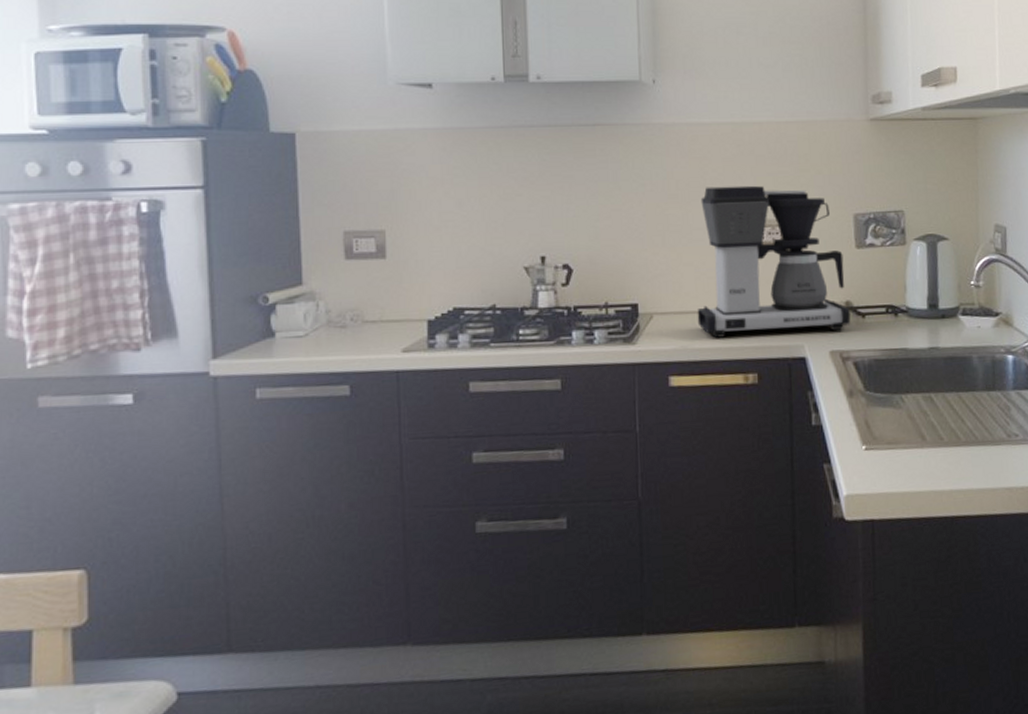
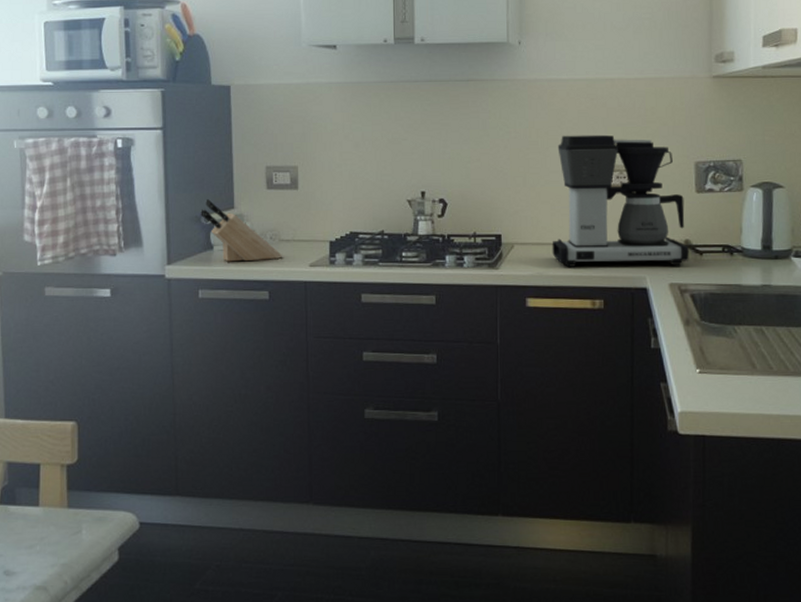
knife block: none [257,274,367,352] -> present [200,199,282,262]

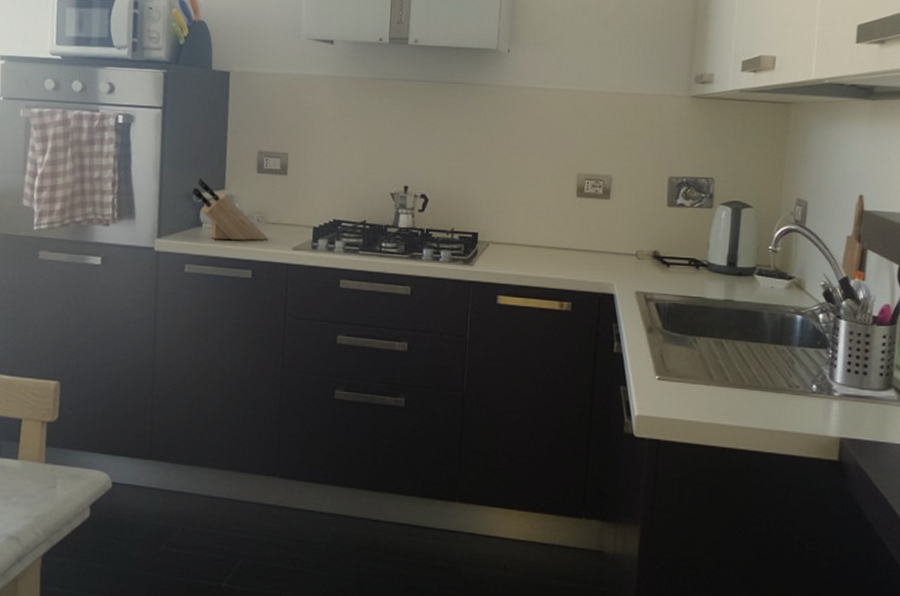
coffee maker: present [552,134,689,267] -> none [525,142,657,275]

